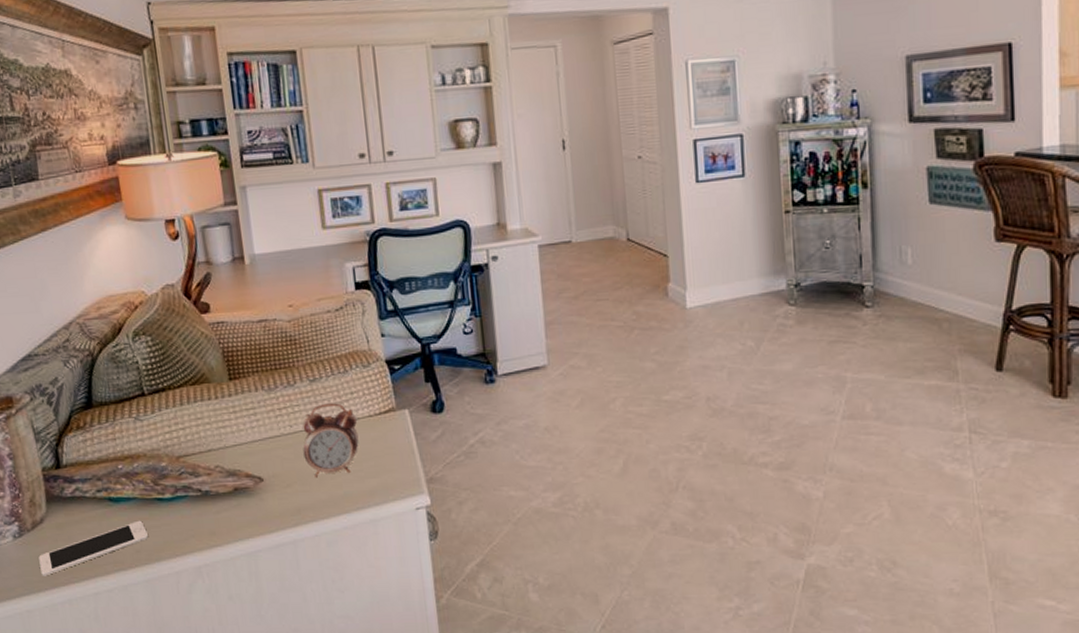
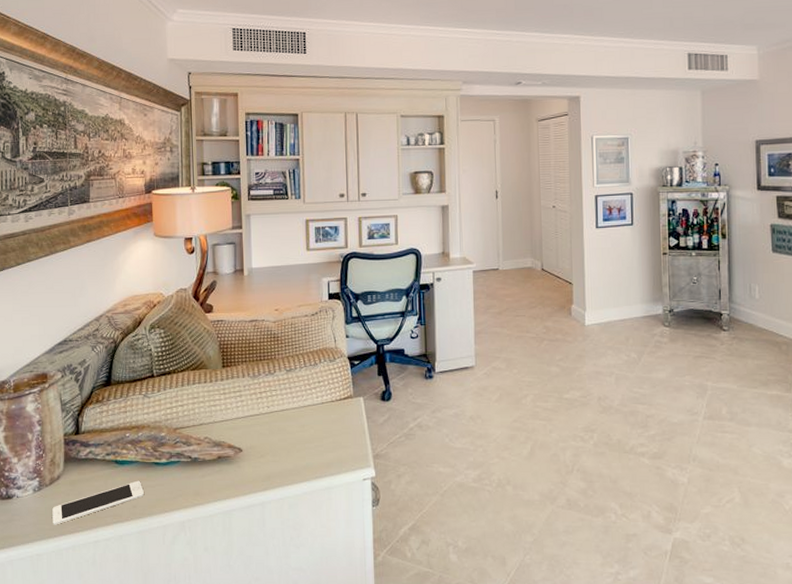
alarm clock: present [302,403,359,478] -> none [276,389,322,451]

